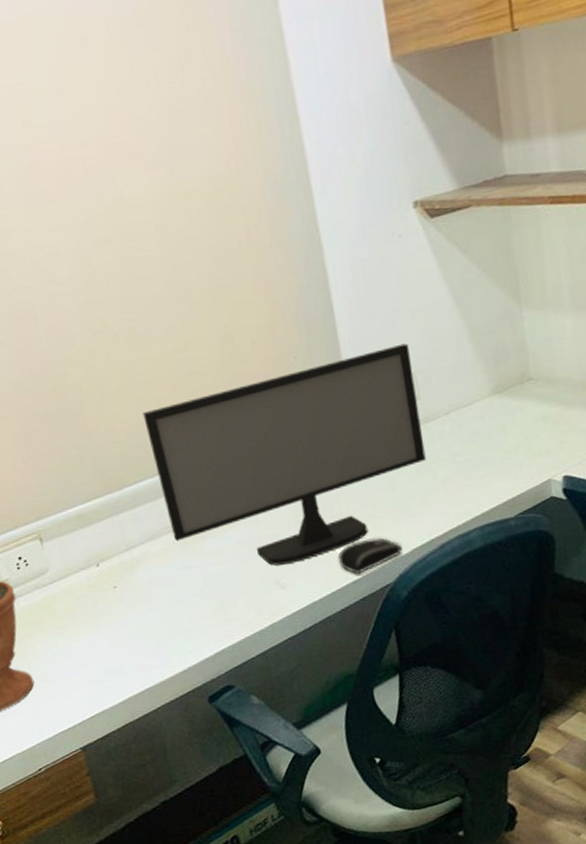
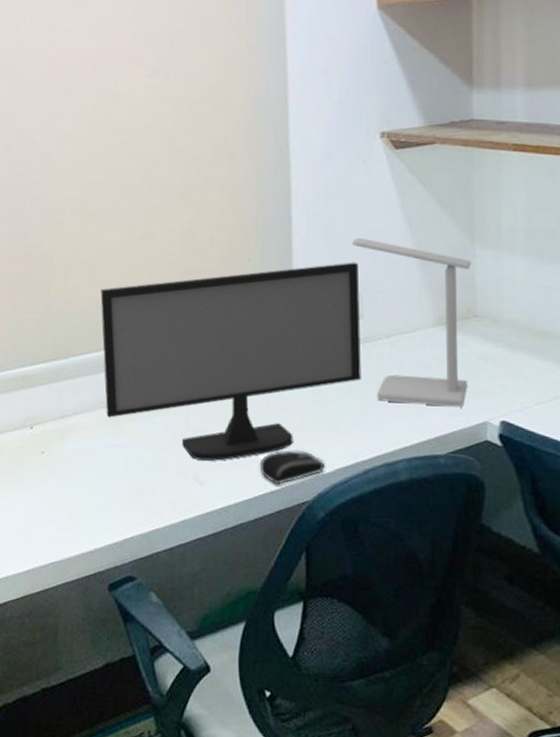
desk lamp: none [399,317,529,477] -> present [352,237,472,408]

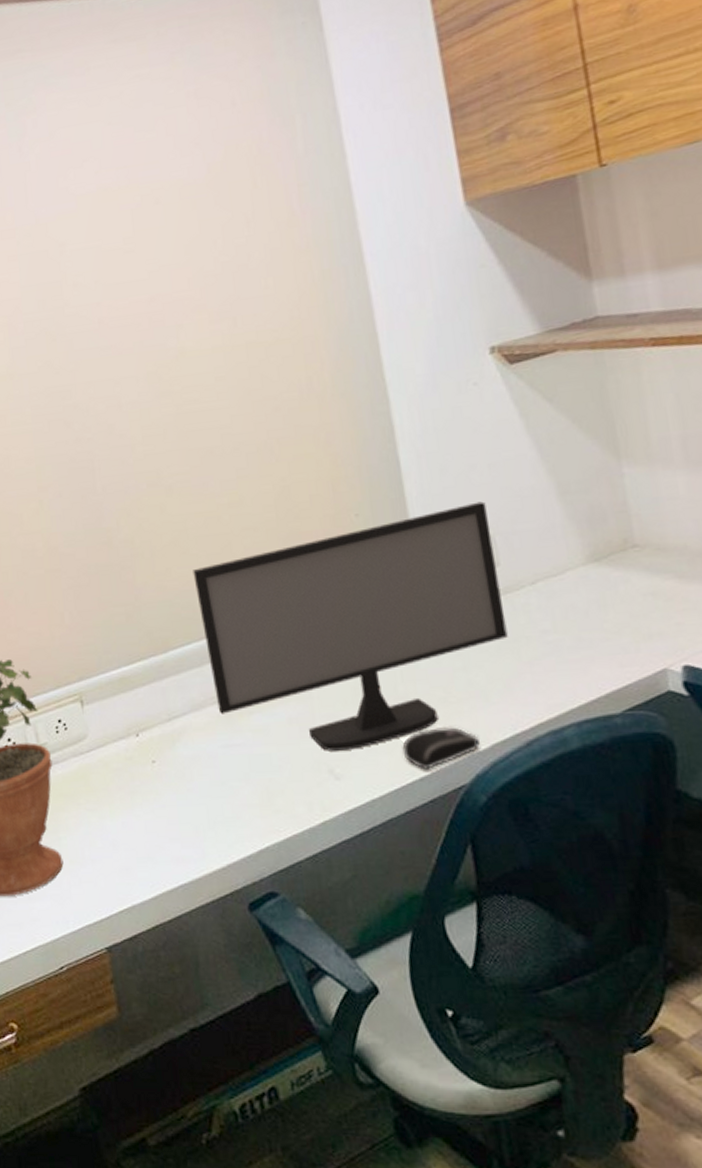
desk lamp: present [352,237,472,408] -> none [474,472,637,659]

